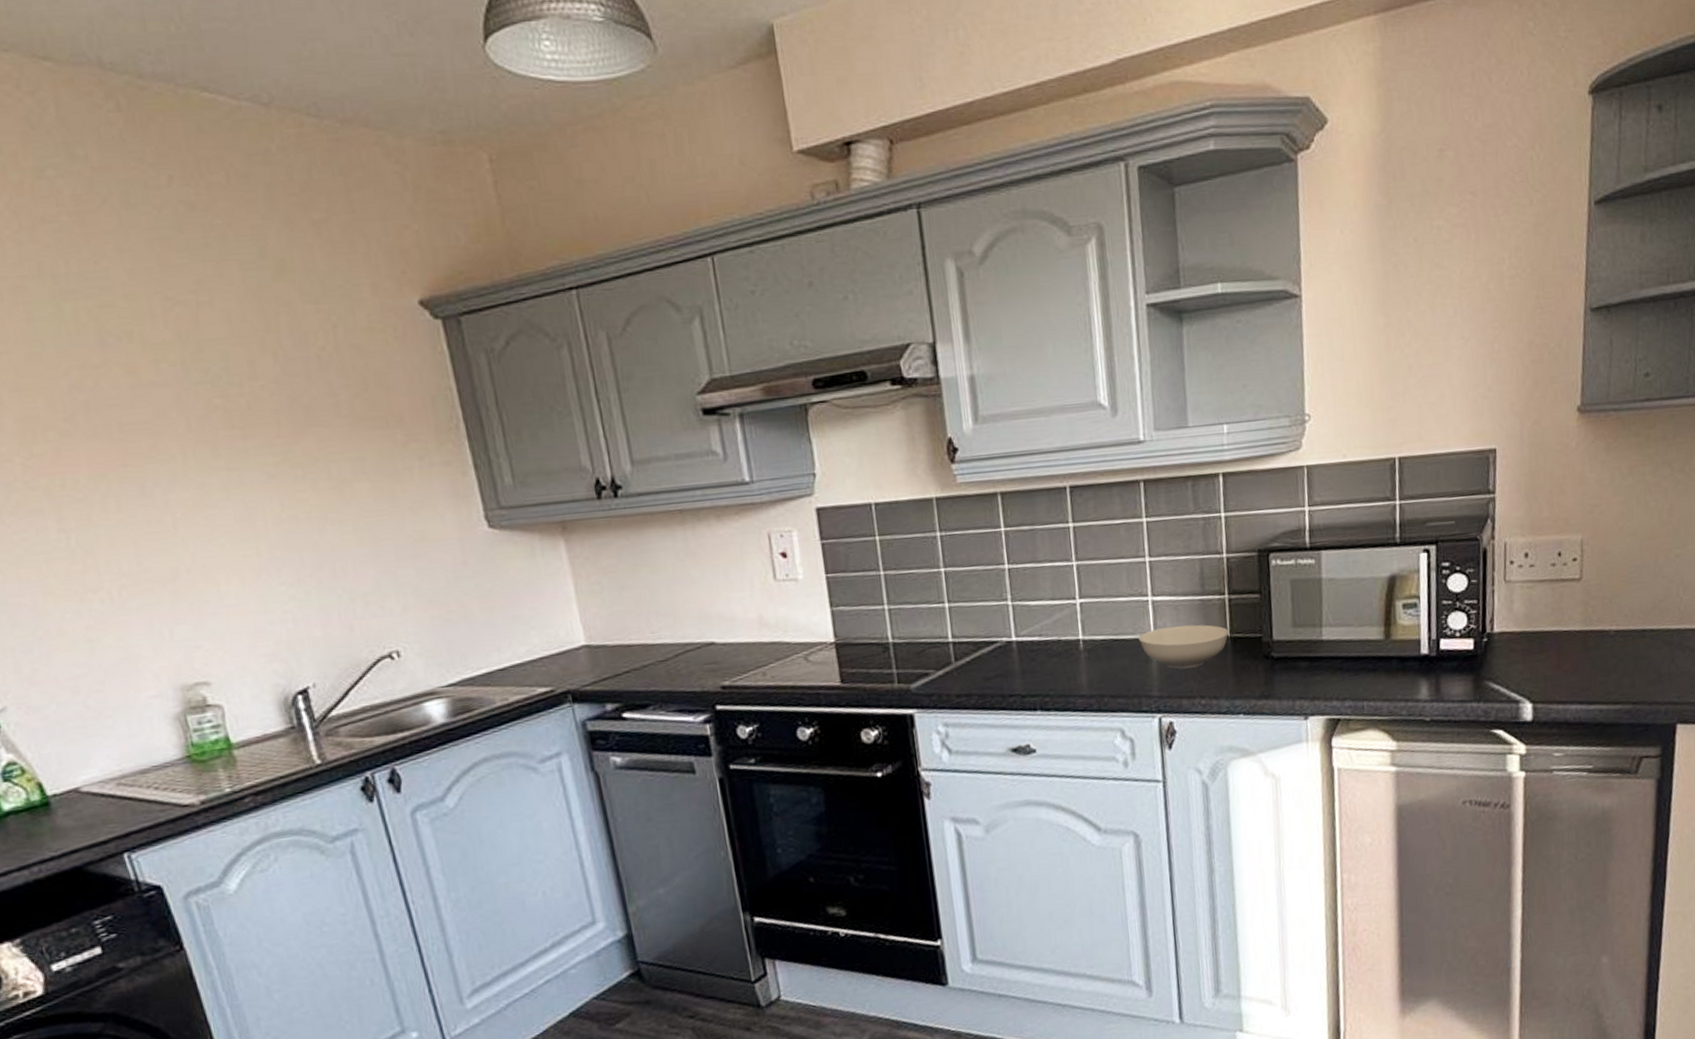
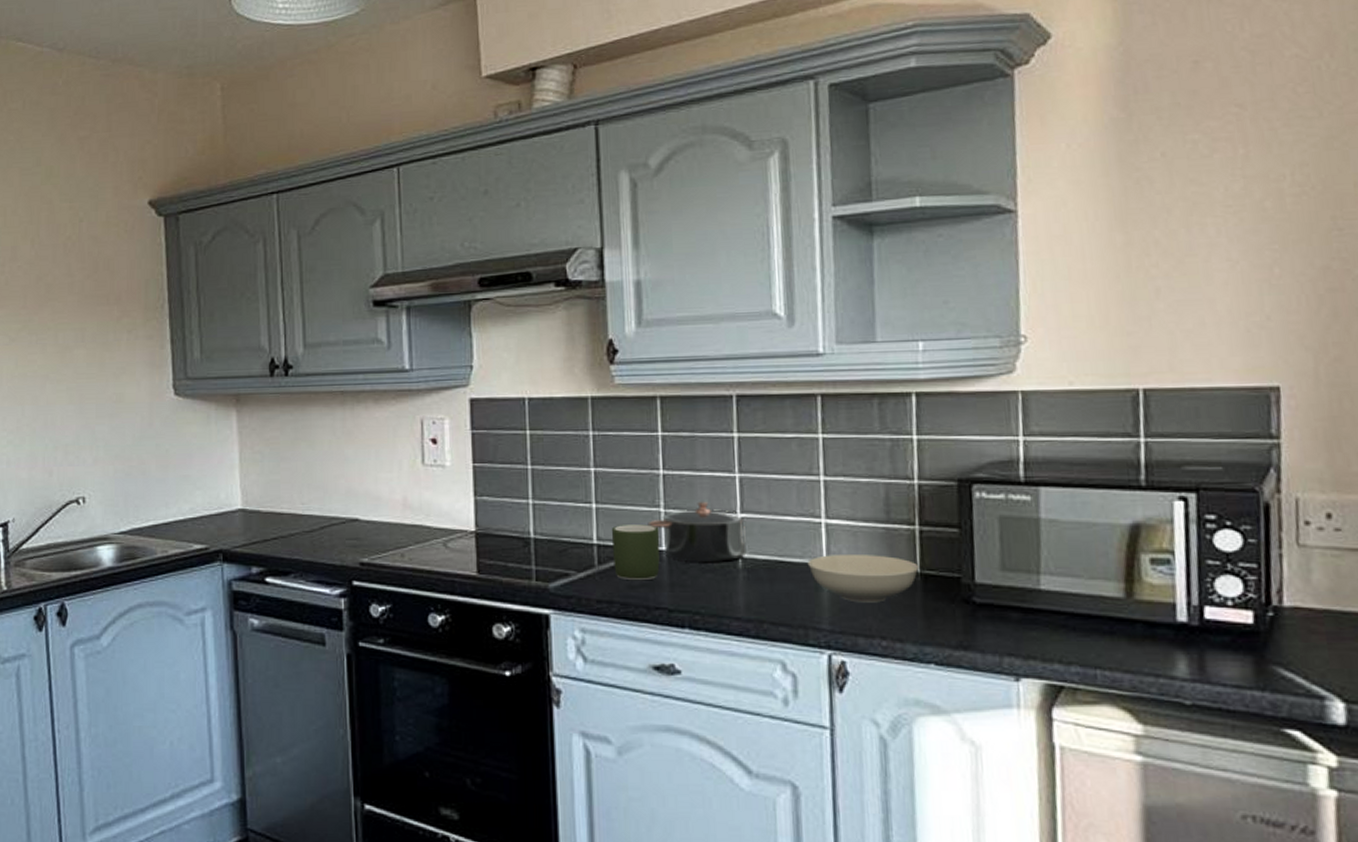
mug: none [964,618,1011,673] -> present [611,524,660,581]
cooking pot: none [997,590,1086,649] -> present [647,501,747,562]

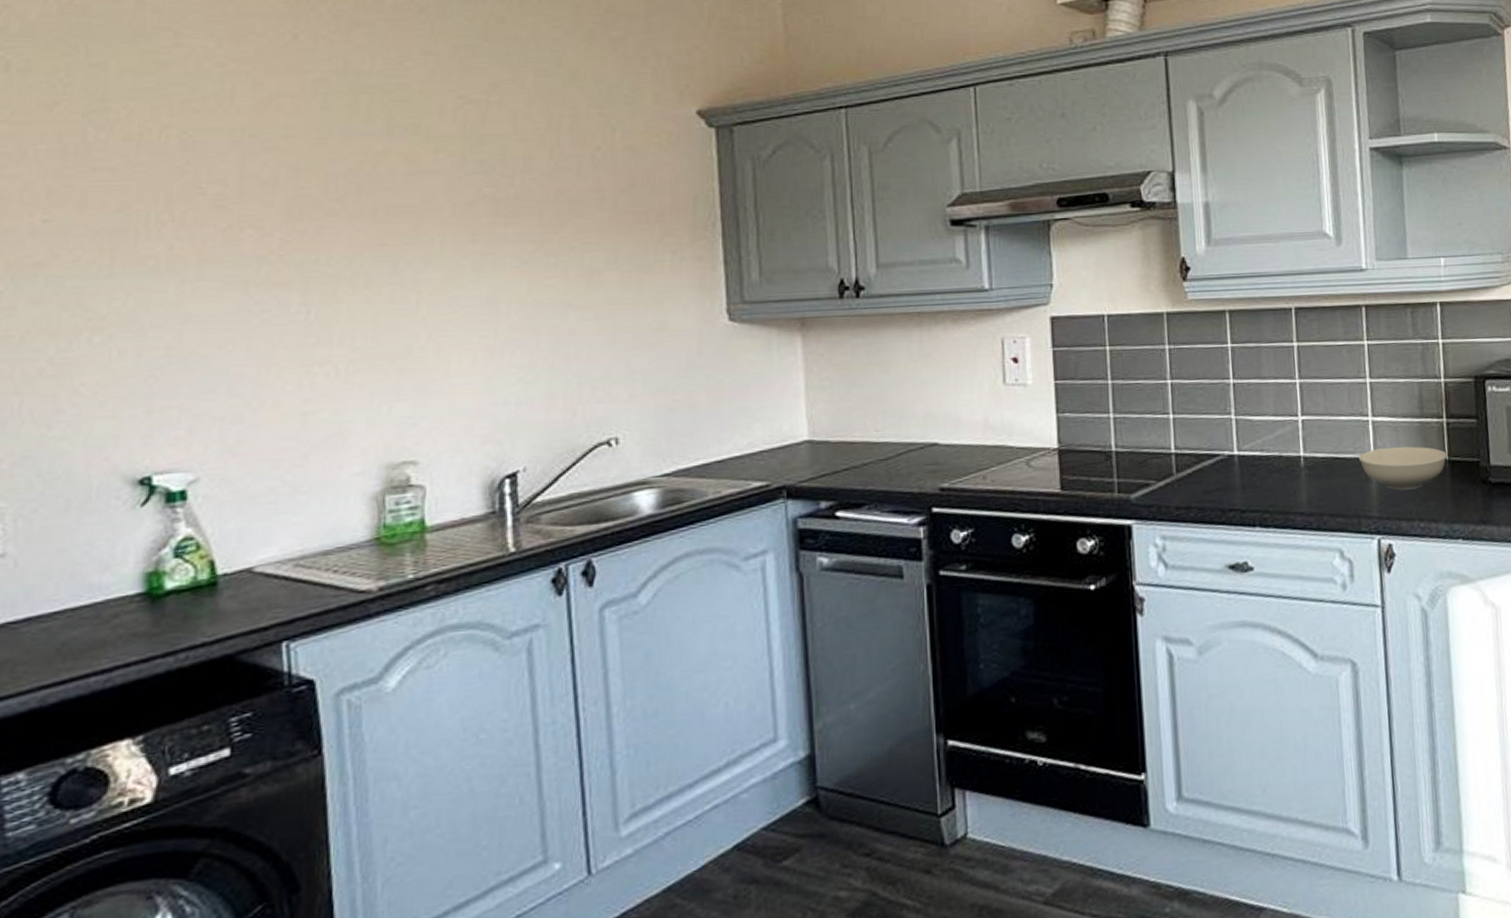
mug: present [611,524,660,581] -> none [1187,431,1233,486]
cooking pot: present [647,501,747,562] -> none [1220,406,1307,464]

